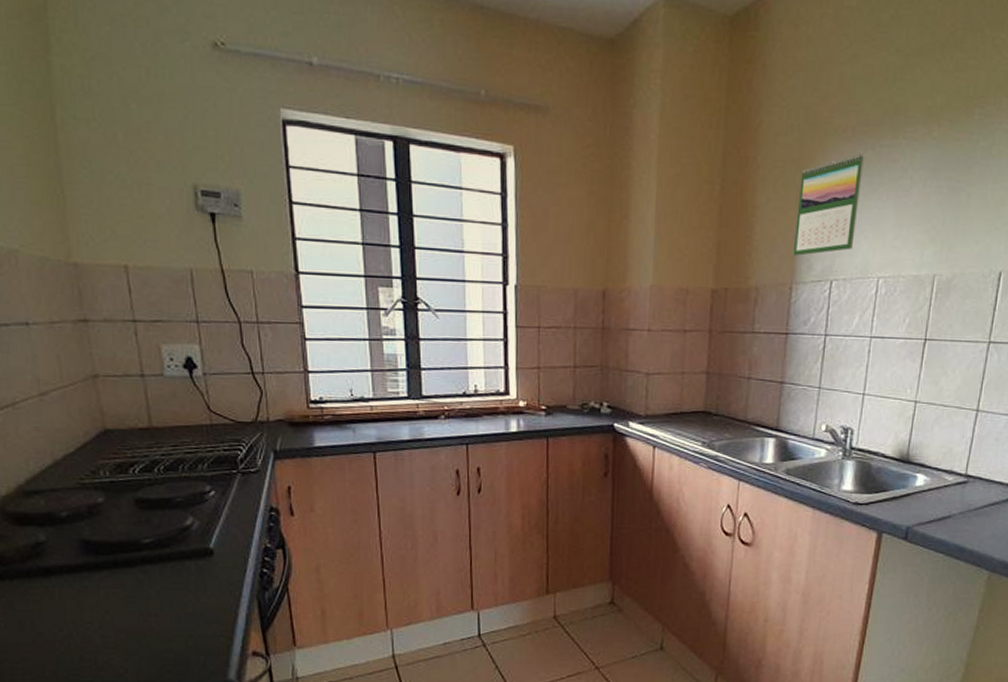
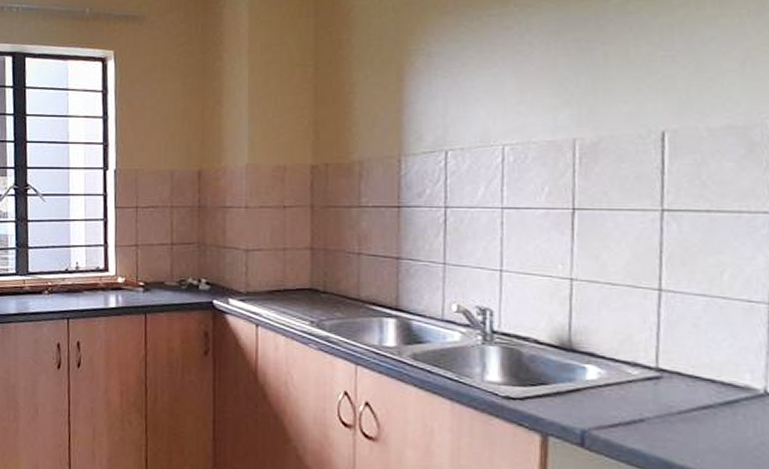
calendar: present [792,153,864,256] -> none [398,24,471,128]

